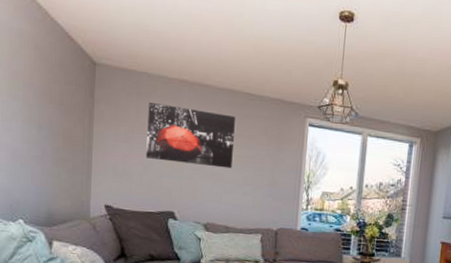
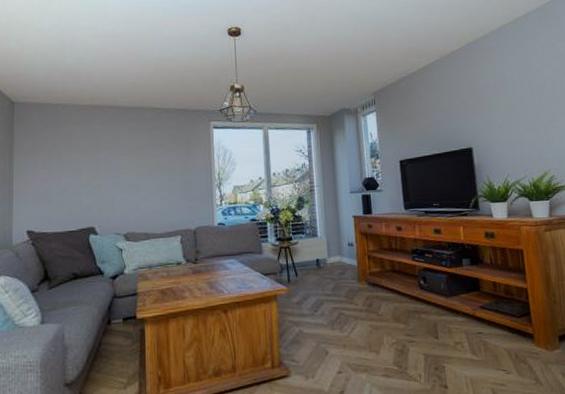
wall art: present [146,102,235,169] -> none [64,128,146,181]

